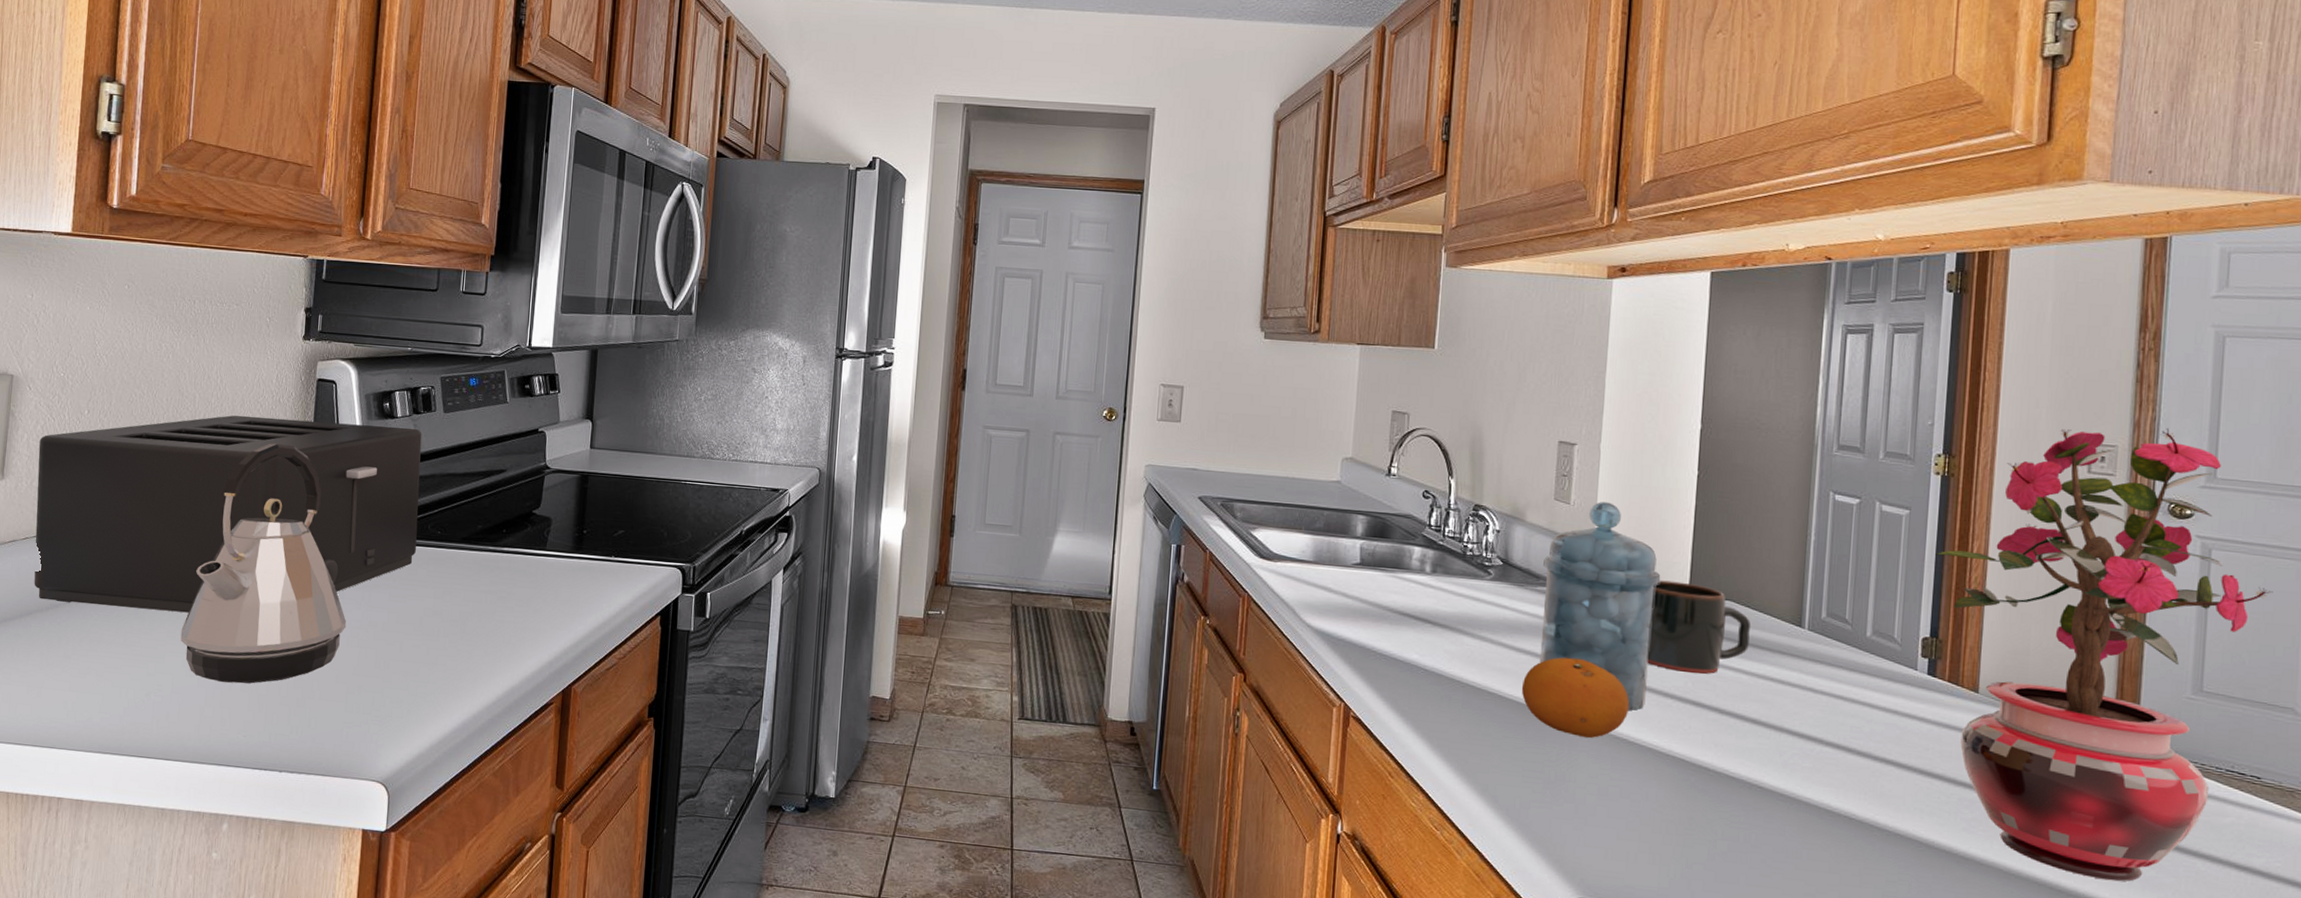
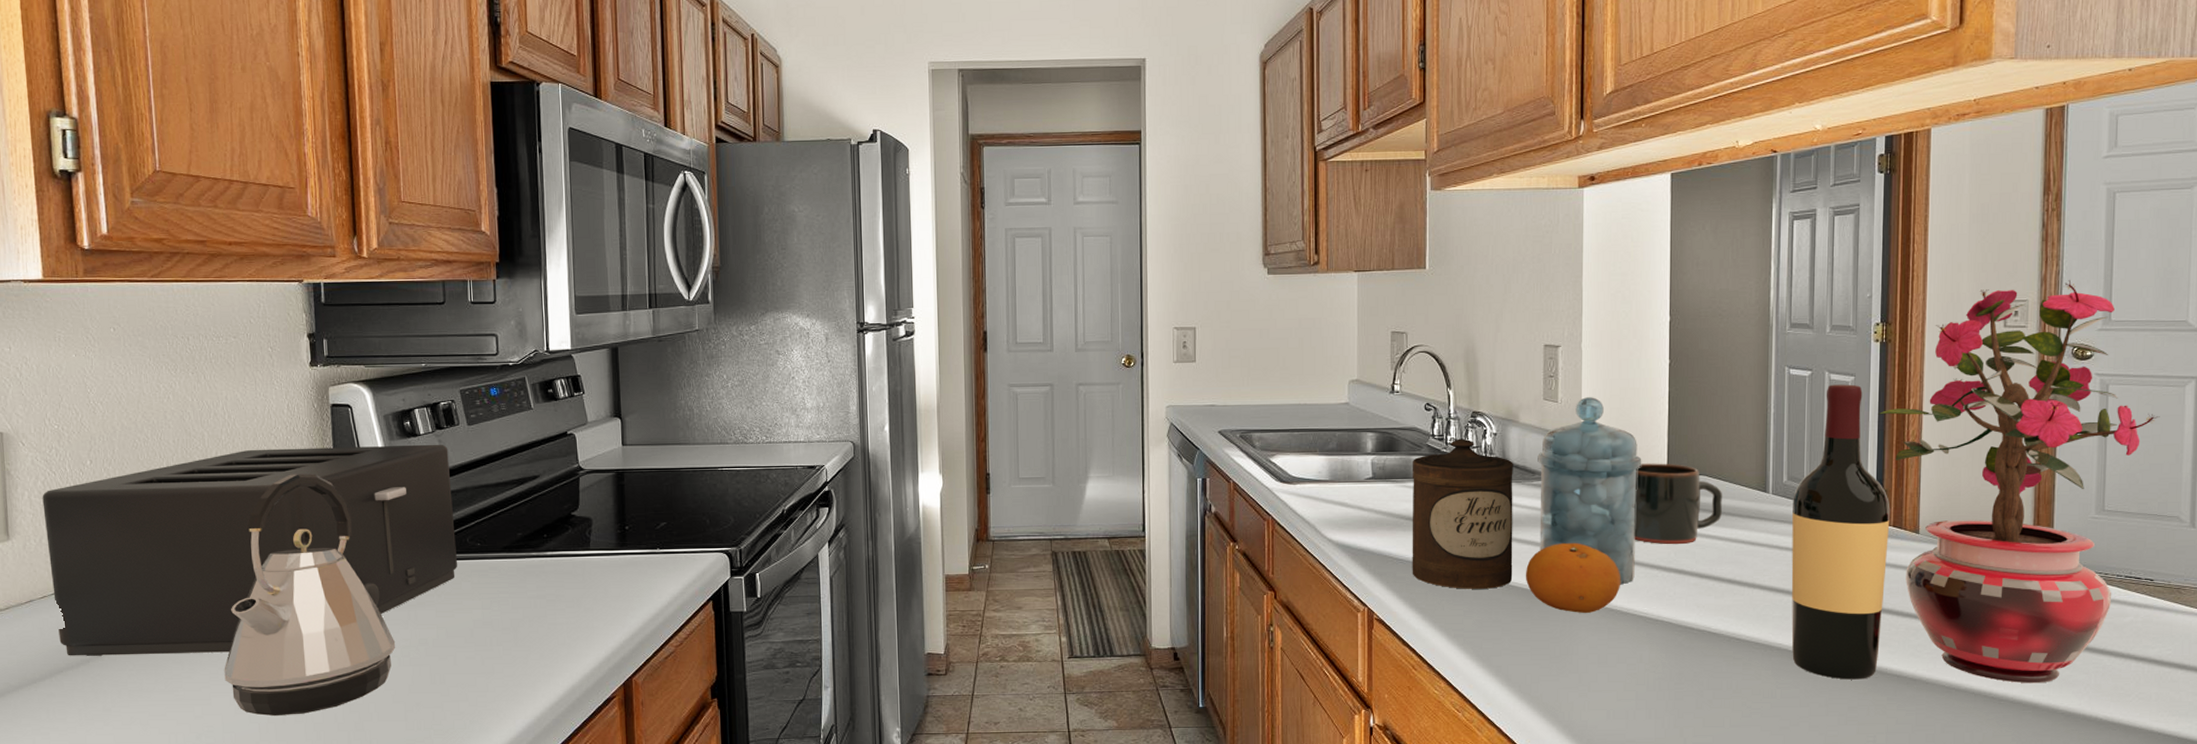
canister: none [1396,532,1516,699] -> present [1412,438,1513,589]
wine bottle: none [1822,516,1946,851] -> present [1791,384,1890,680]

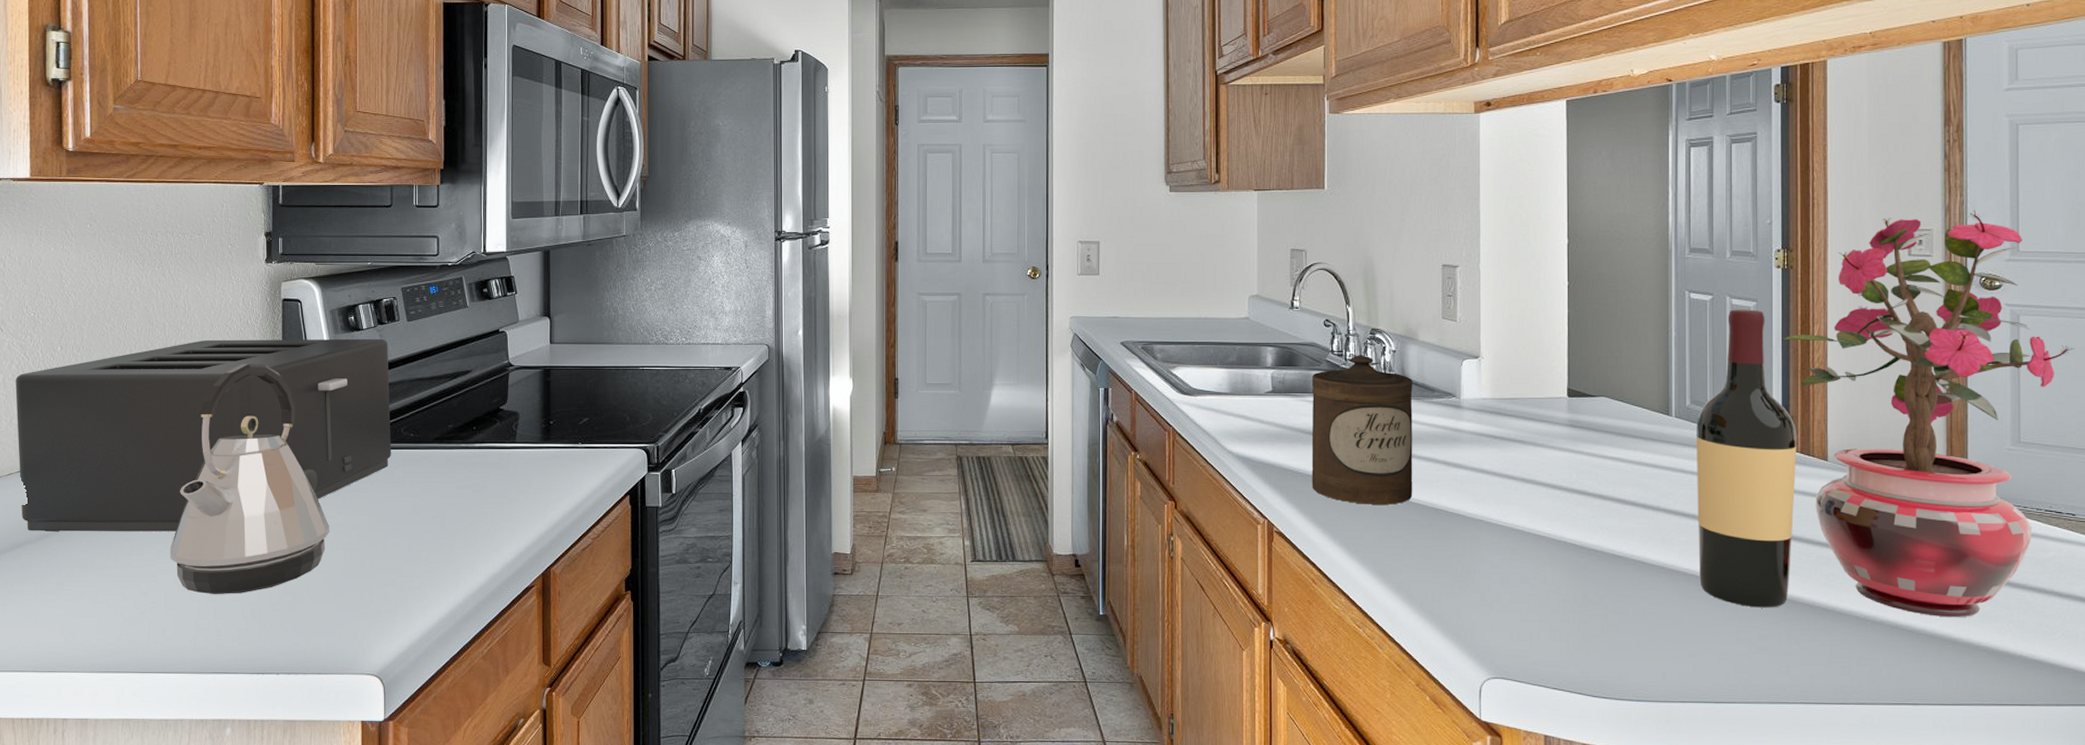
fruit: present [1526,542,1621,613] -> none [1426,460,1523,532]
canister: present [1538,397,1642,584] -> none [1437,317,1542,503]
mug: present [1634,463,1723,545] -> none [1535,383,1625,466]

